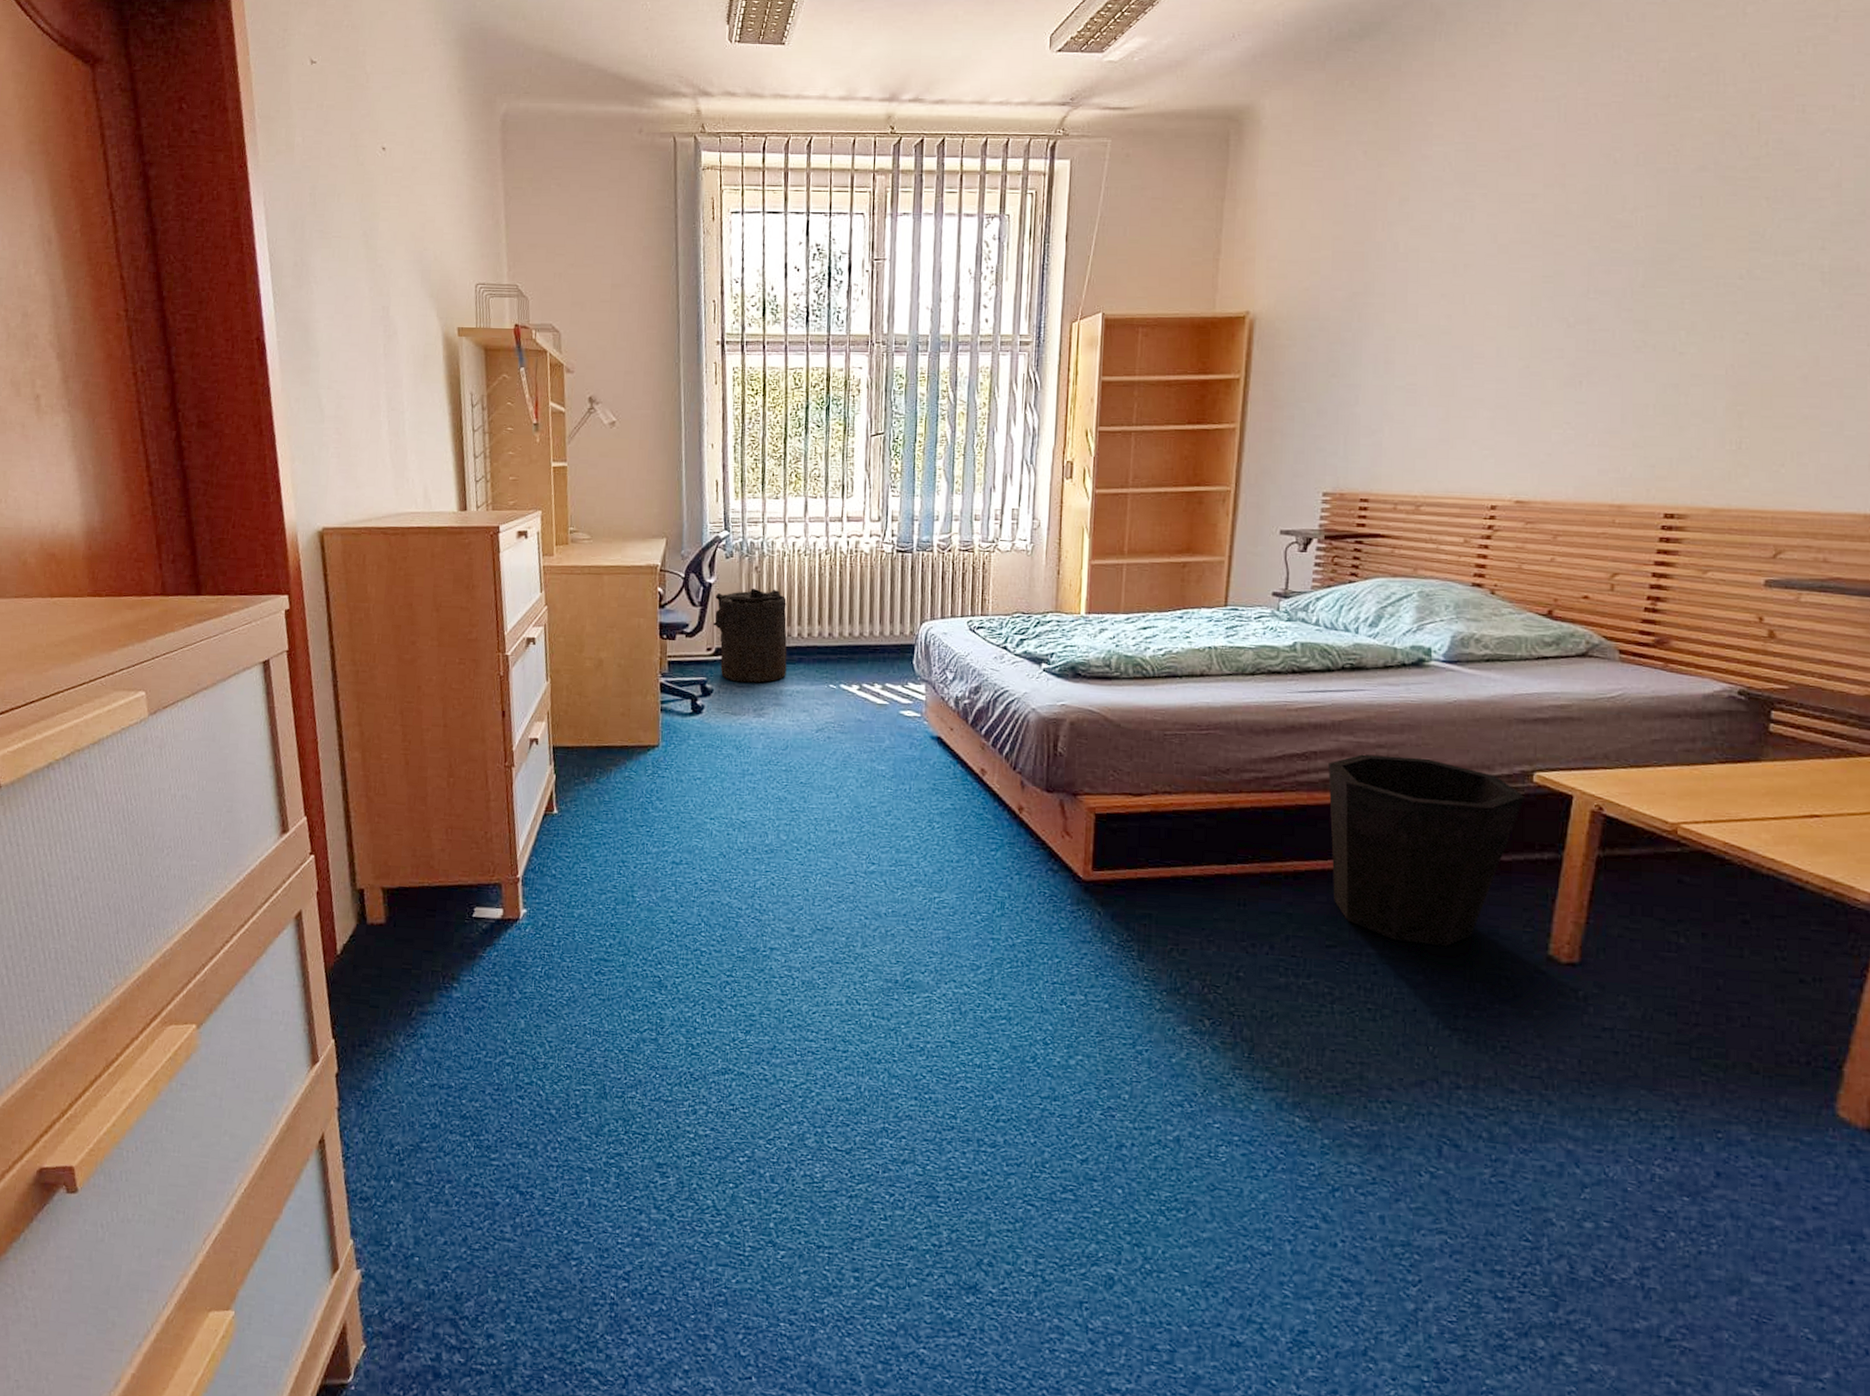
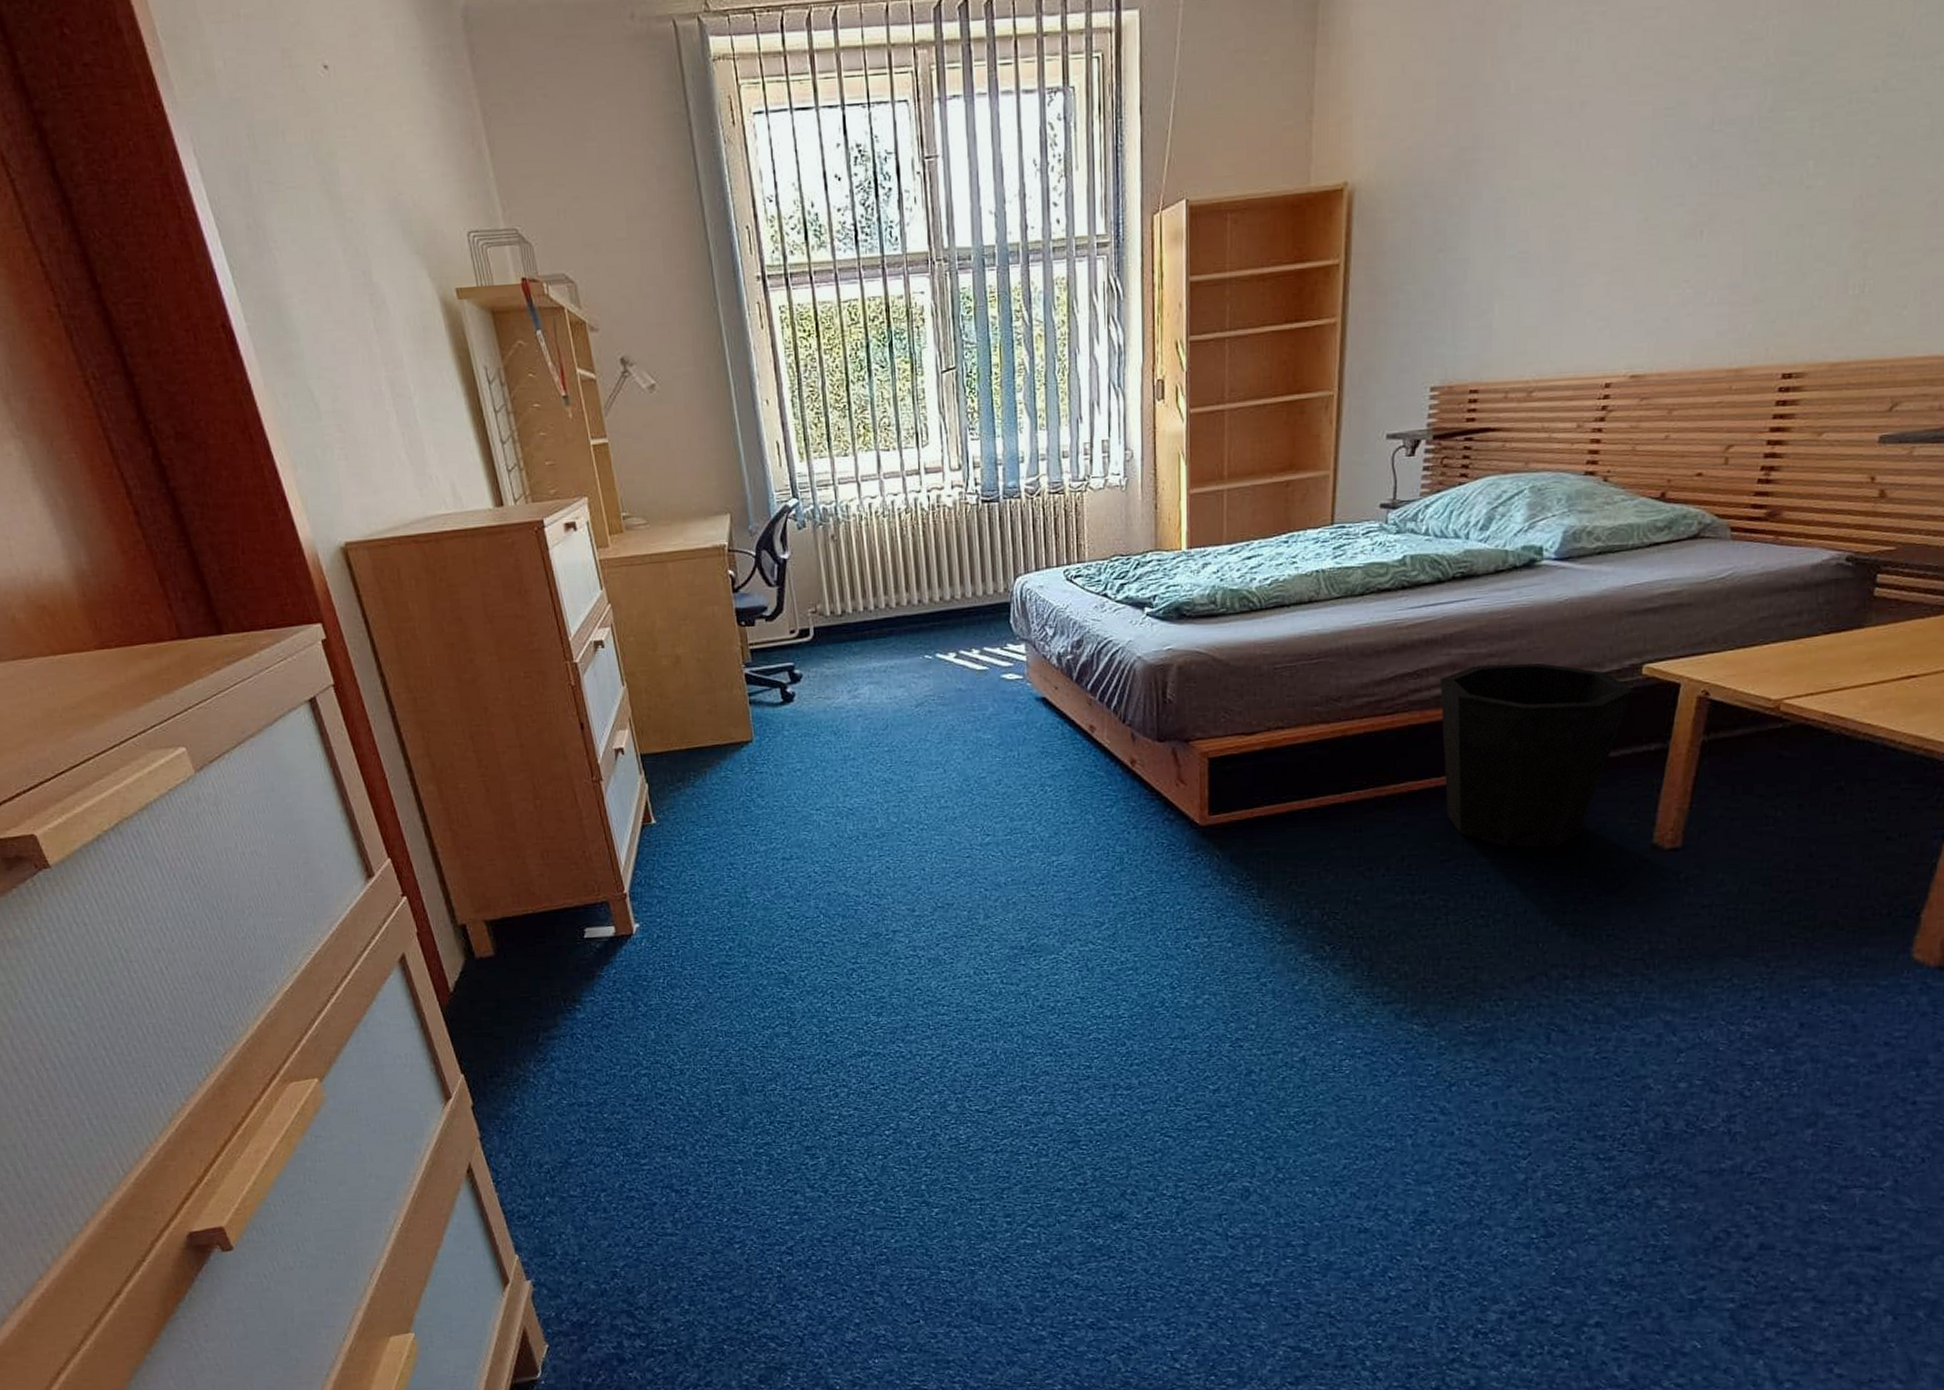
laundry hamper: present [713,588,788,683] -> none [792,558,878,664]

